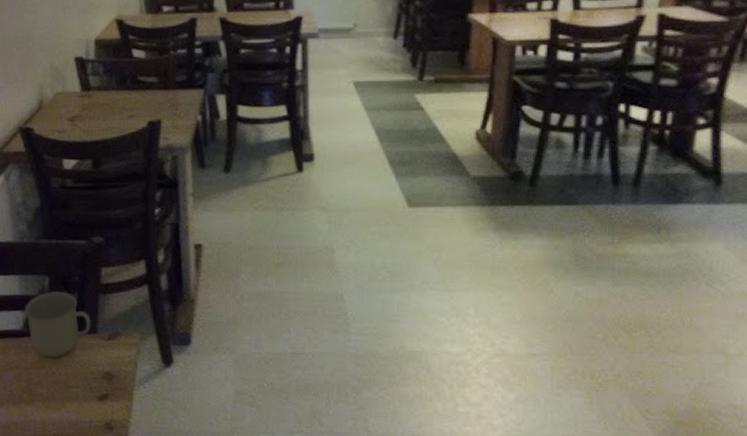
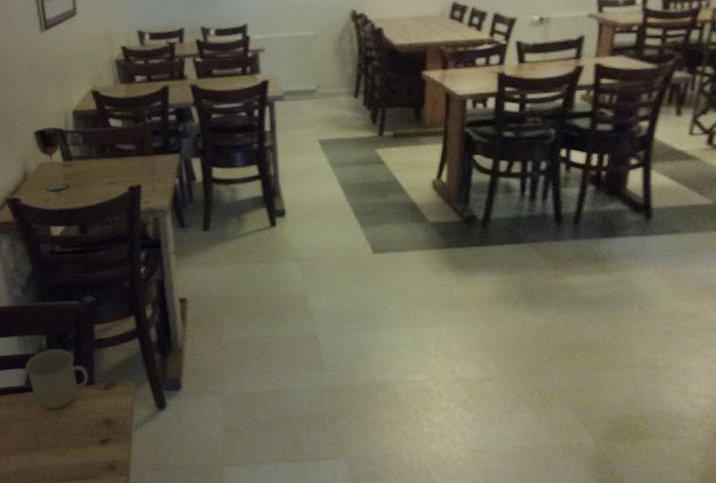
wineglass: none [52,56,85,123] -> present [33,127,69,192]

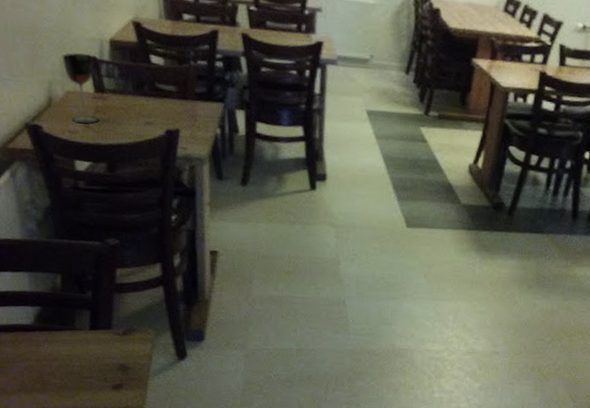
cup: present [25,348,88,409] -> none [36,289,106,351]

